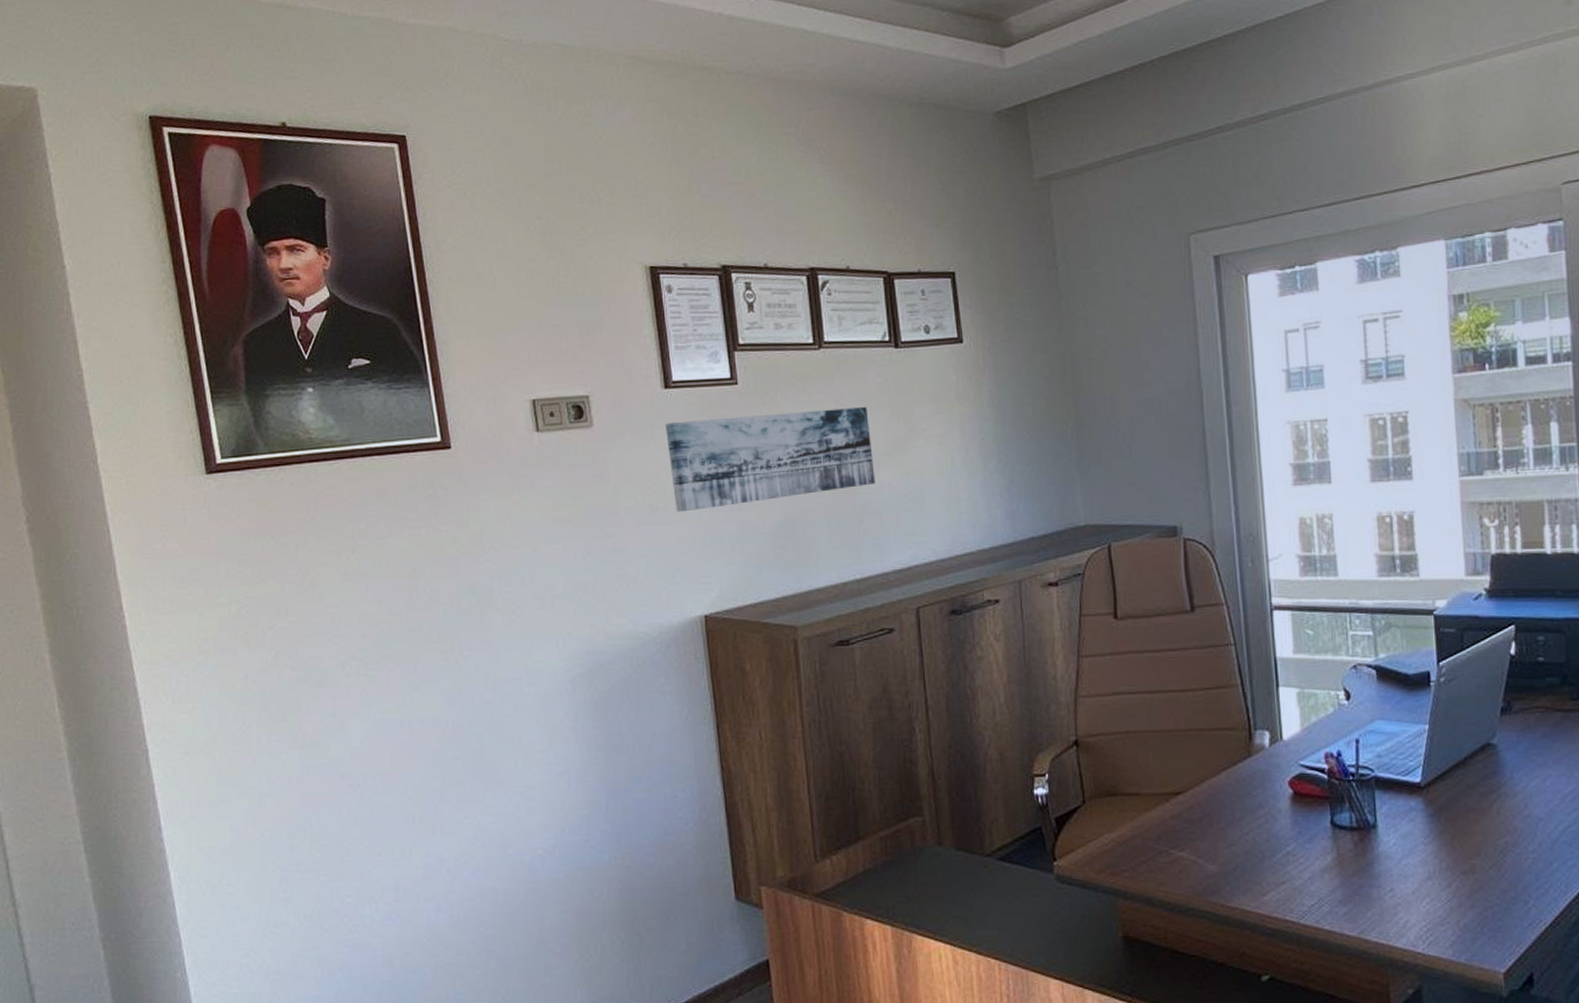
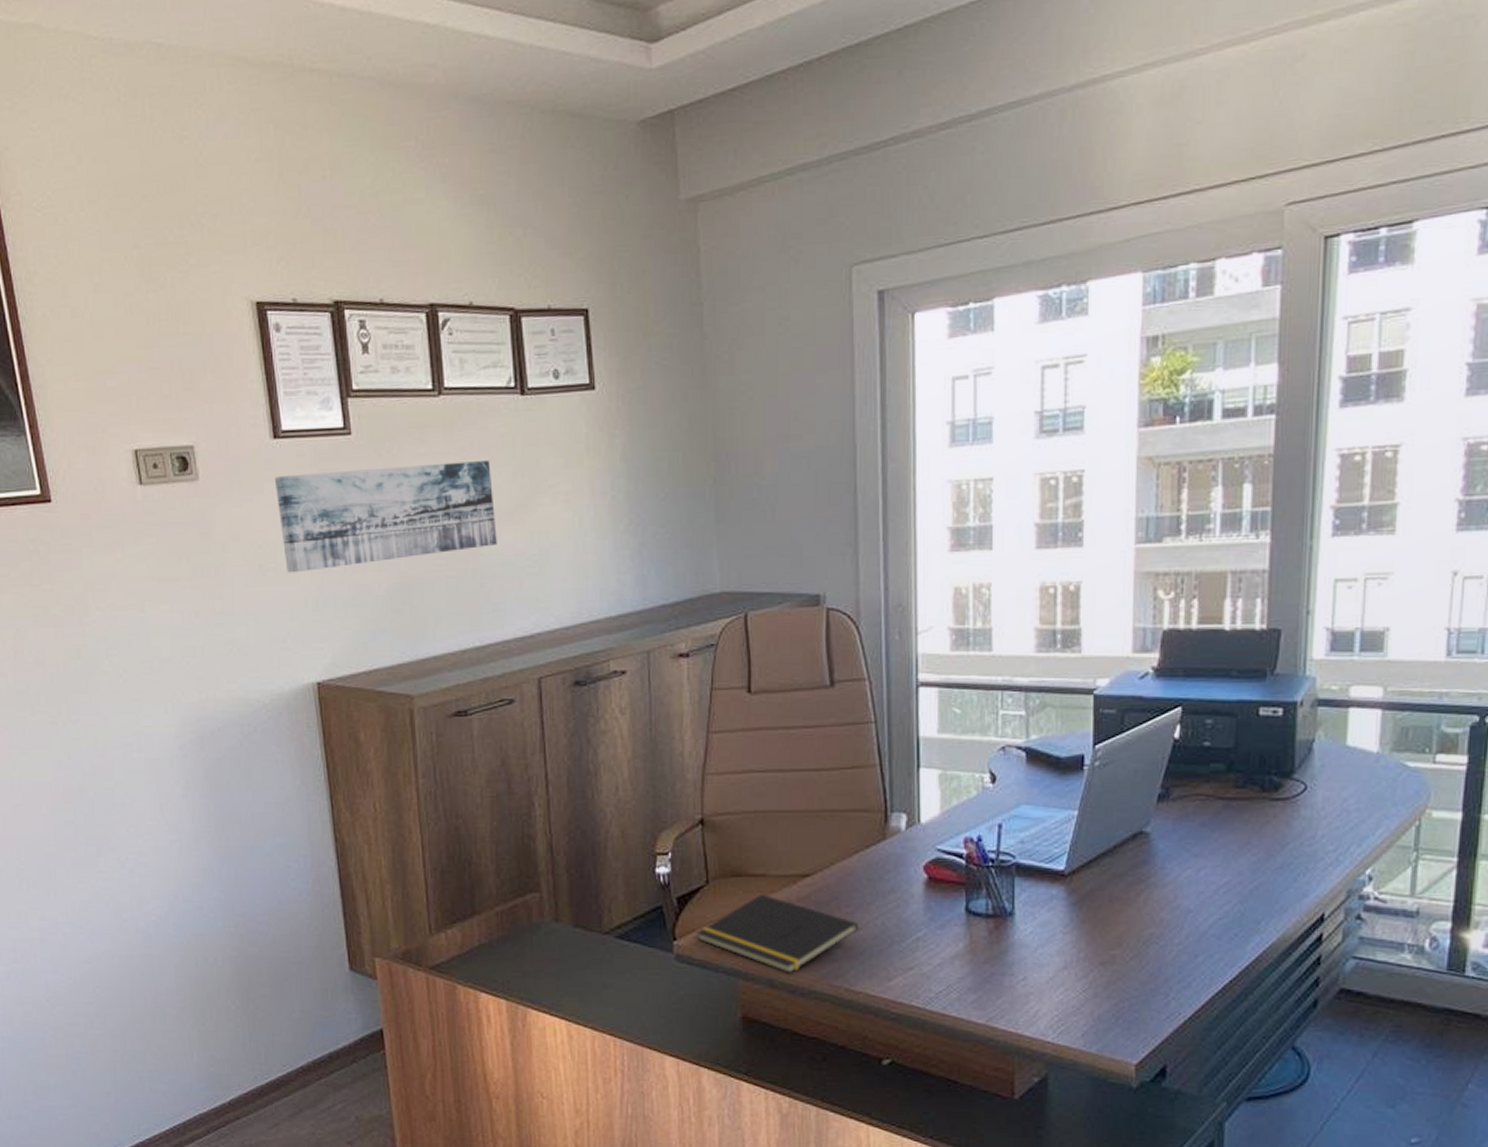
notepad: none [1075,812,1231,891] -> present [696,893,858,973]

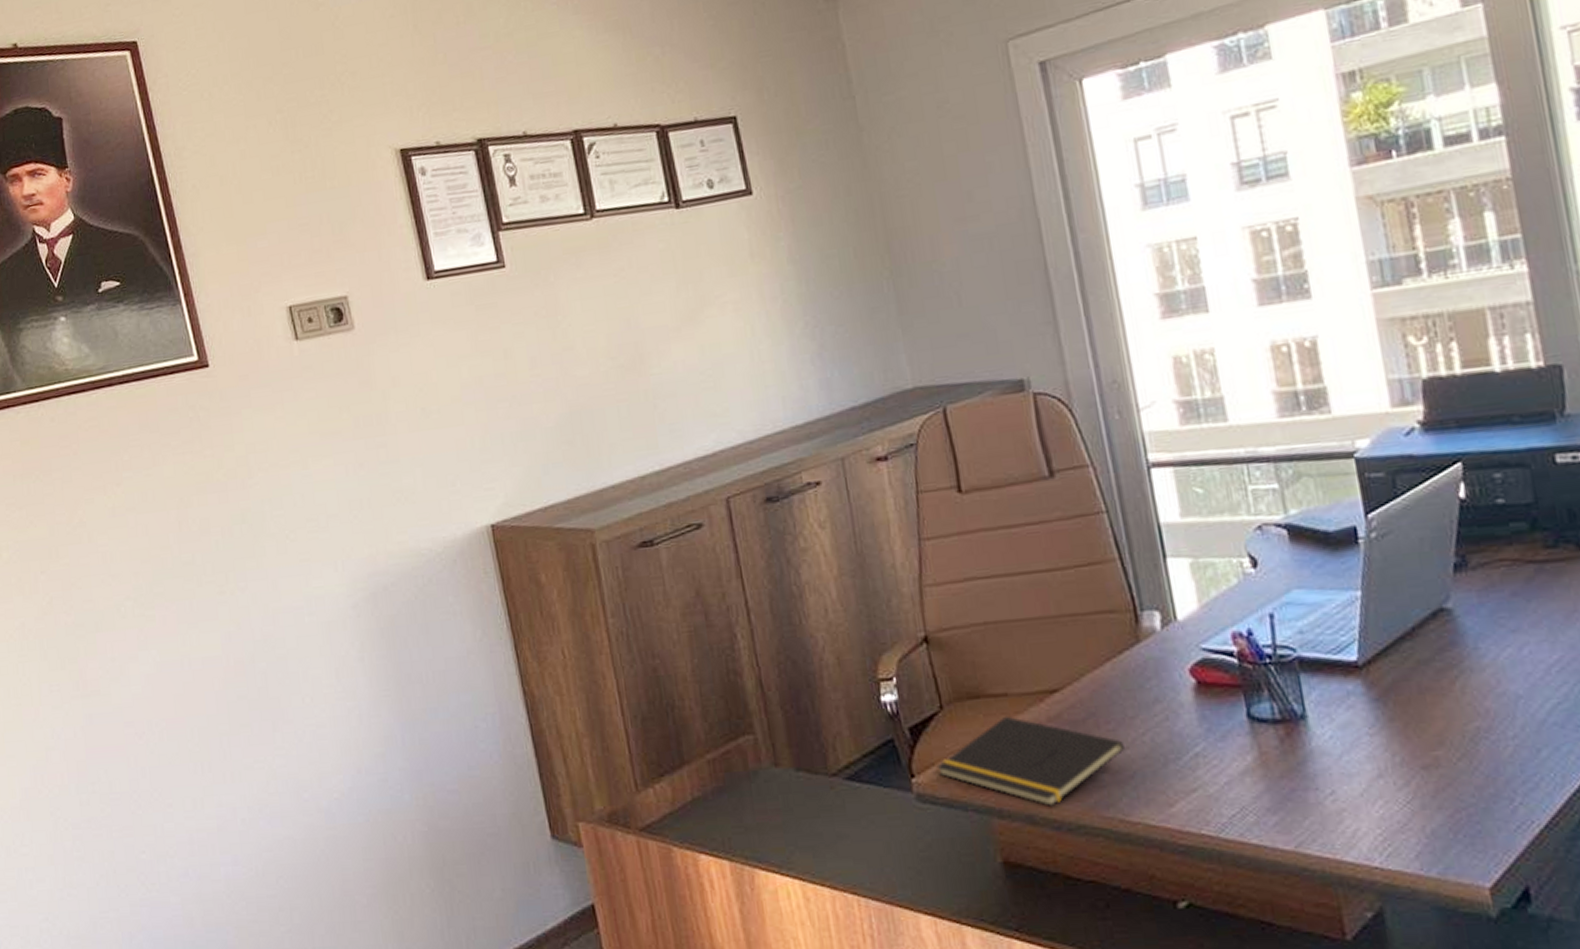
wall art: present [274,461,497,573] -> none [430,278,667,414]

